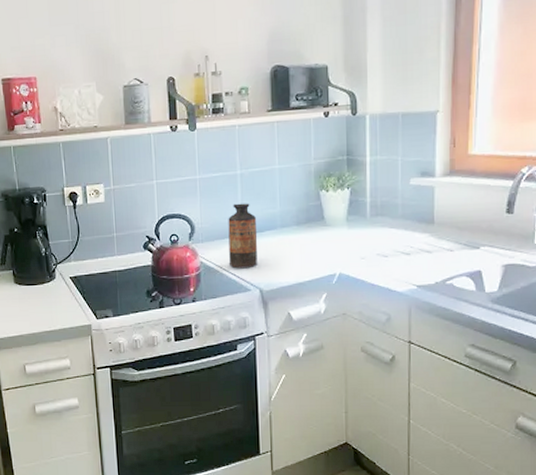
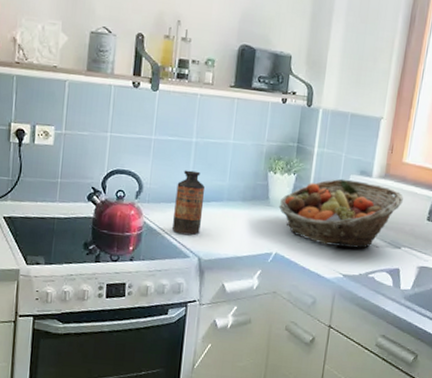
fruit basket: none [336,183,475,257] -> present [278,178,403,249]

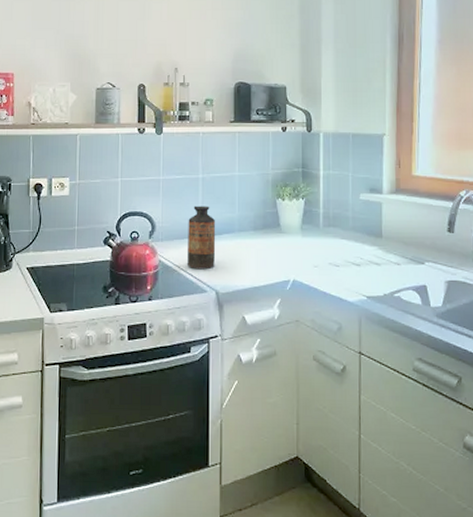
fruit basket: present [278,178,403,249] -> none [291,198,419,268]

